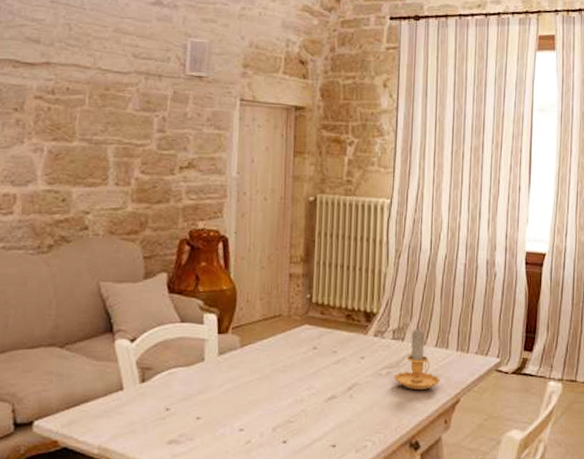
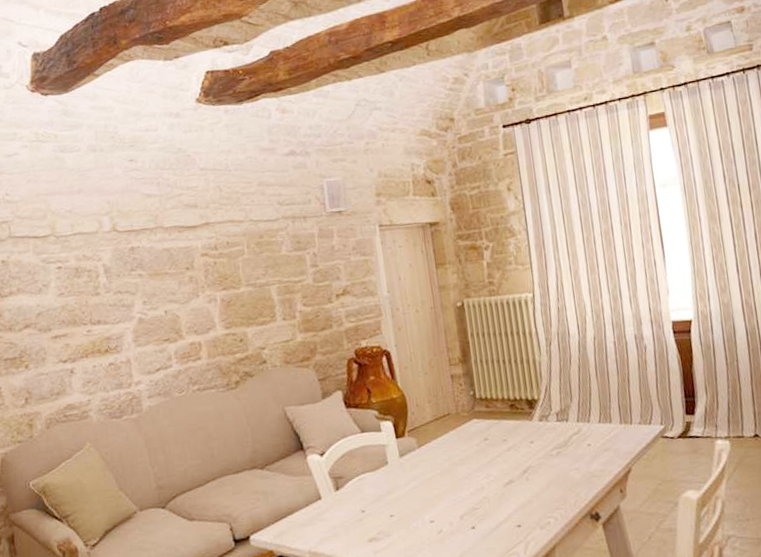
candle: present [394,326,440,390] -> none [565,406,609,465]

